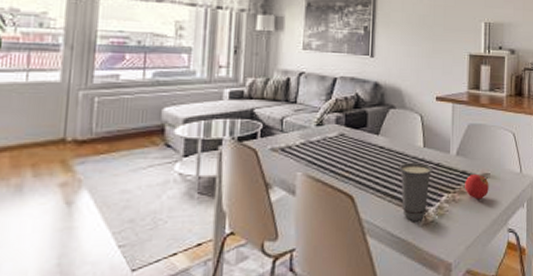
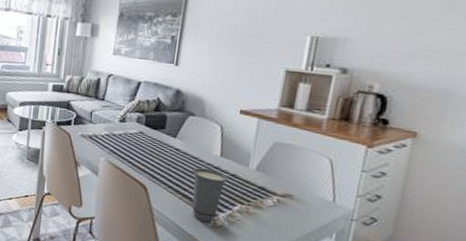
fruit: present [465,175,489,200] -> none [261,192,291,218]

